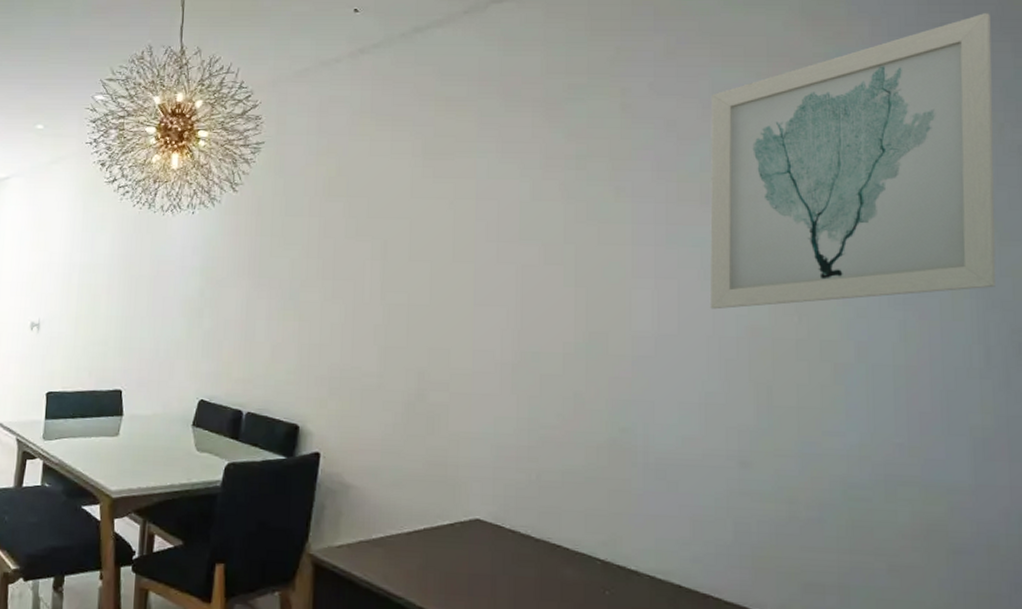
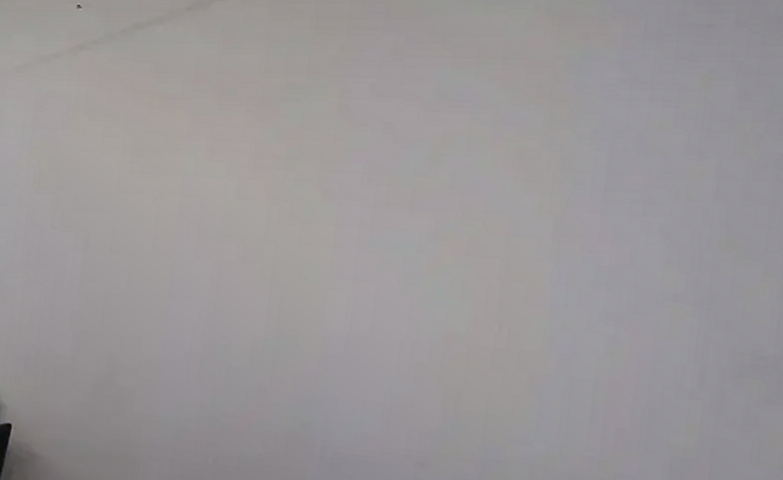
wall art: present [709,12,997,310] -> none [406,12,768,314]

